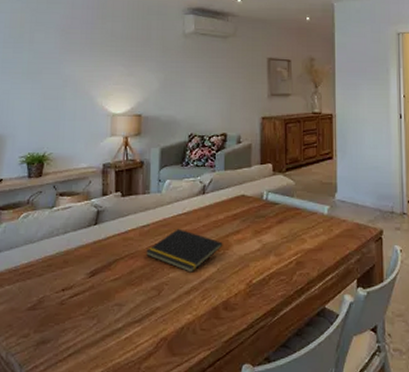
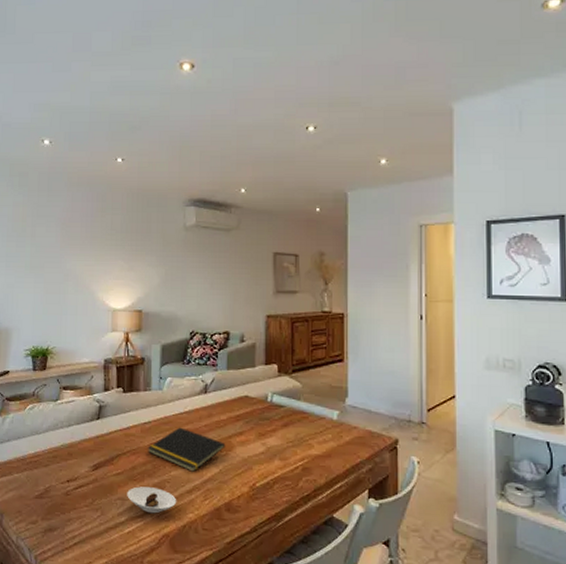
saucer: none [124,291,175,318] -> present [127,486,177,514]

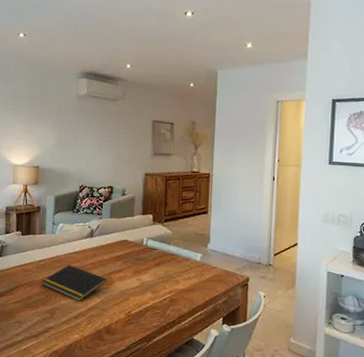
saucer: present [127,486,177,514] -> none [24,312,66,335]

